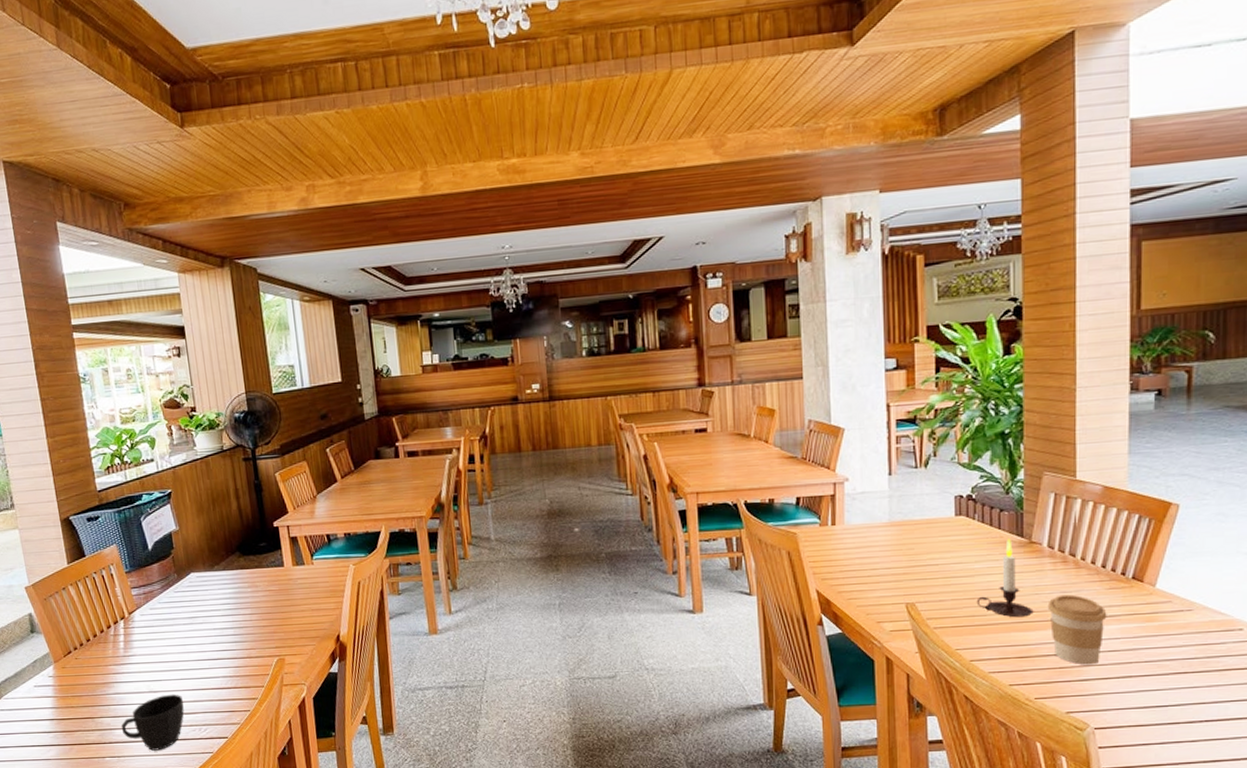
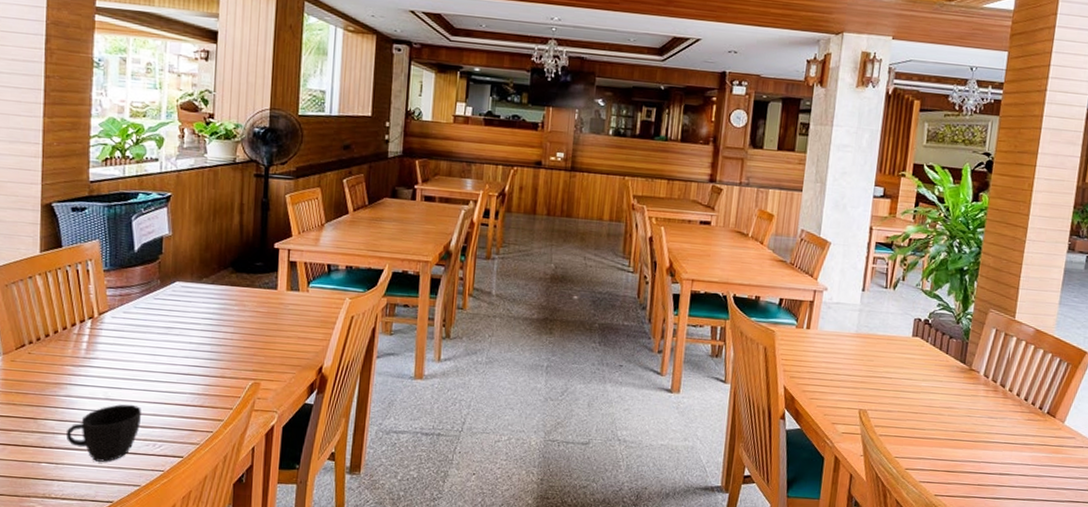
candle: present [976,538,1034,618] -> none [918,363,964,436]
coffee cup: present [1047,594,1107,665] -> none [976,420,1023,486]

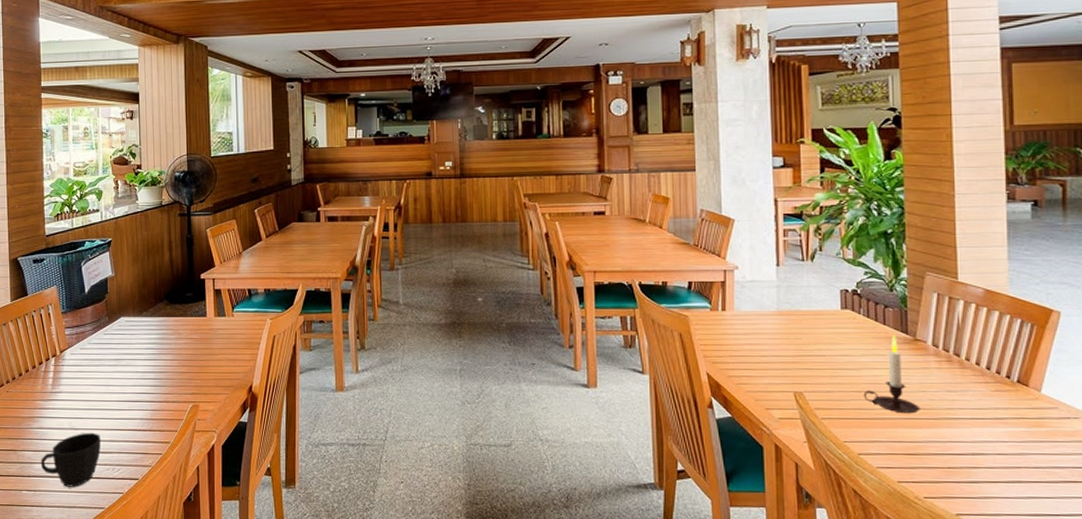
candle: none [918,363,964,436] -> present [863,334,920,414]

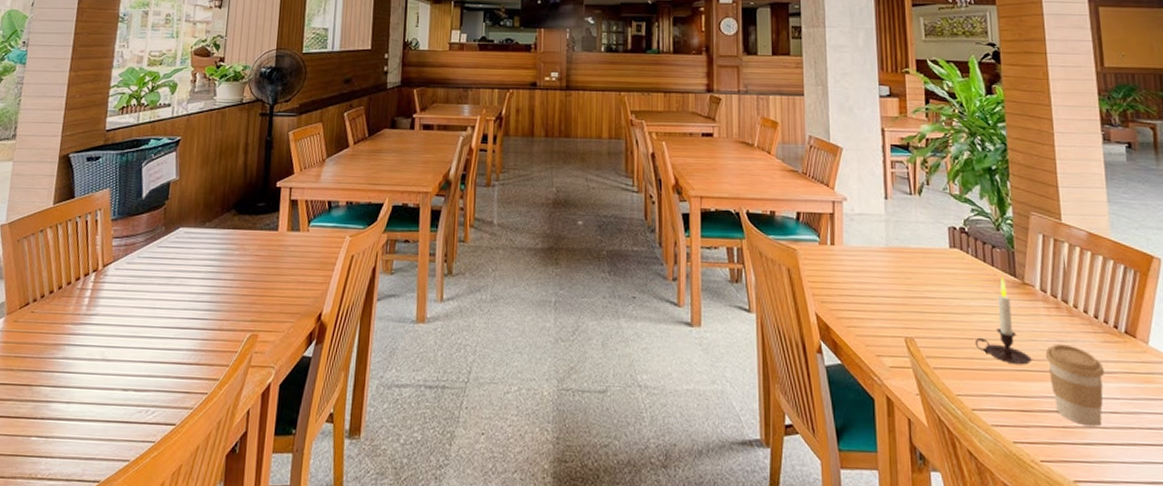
cup: present [40,432,101,487] -> none [59,364,138,434]
coffee cup: none [934,394,994,467] -> present [1045,344,1105,427]

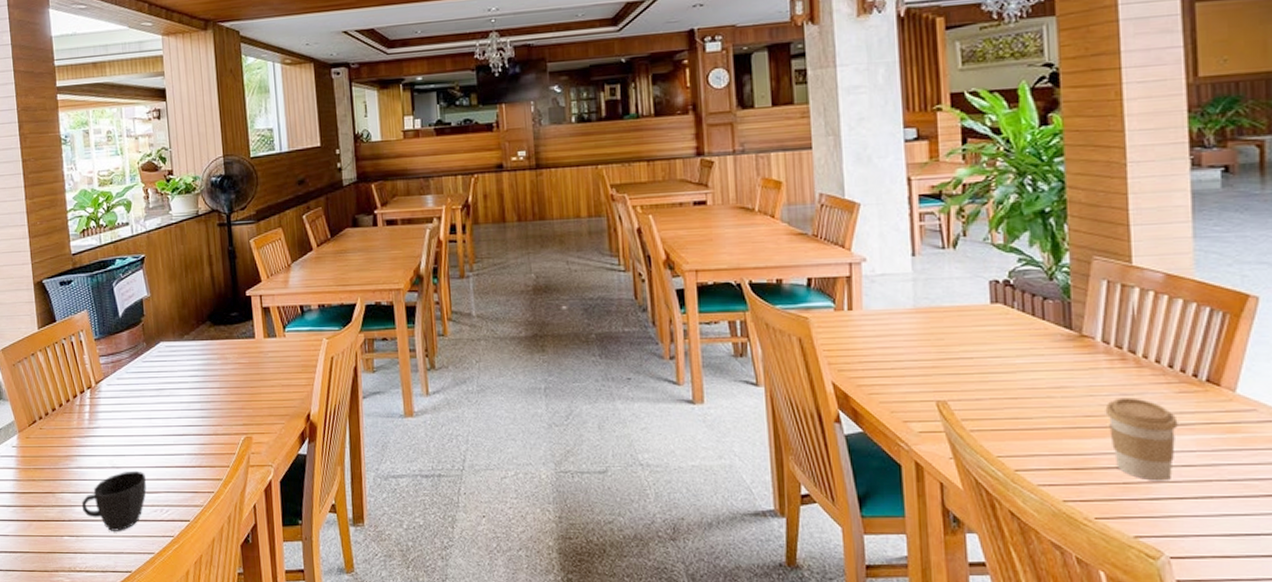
cup: none [59,364,138,434] -> present [81,470,147,531]
candle: present [975,276,1032,365] -> none [1019,330,1089,422]

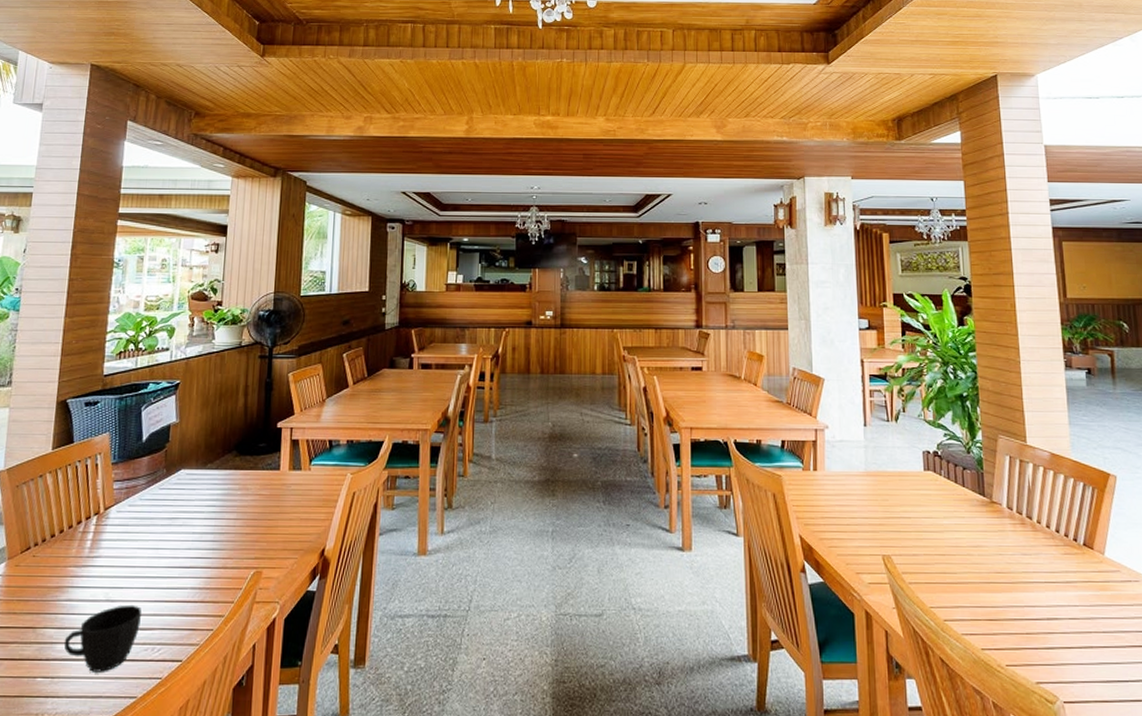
coffee cup: present [1105,397,1178,481] -> none [1011,557,1065,632]

